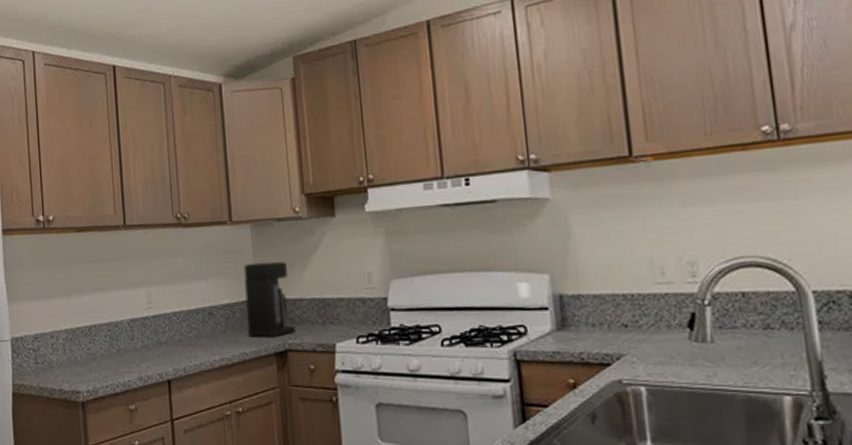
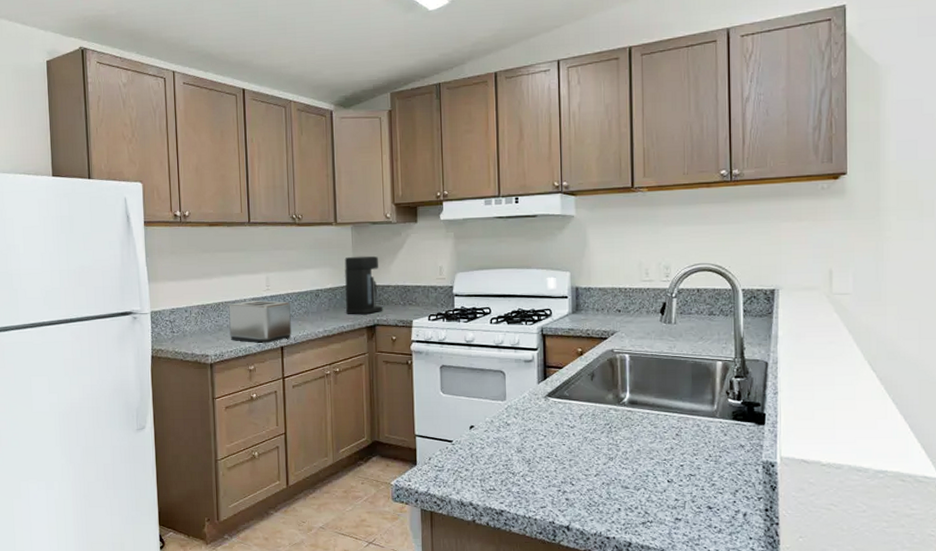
toaster: none [102,322,180,377] -> present [228,300,291,344]

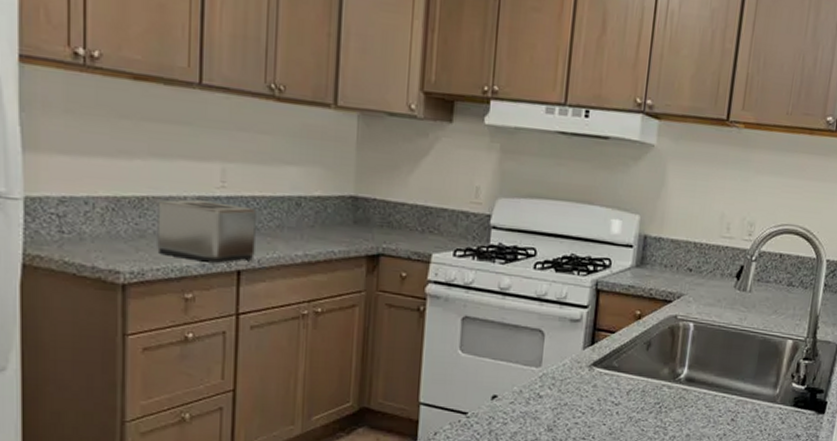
coffee maker: present [344,255,383,315] -> none [338,156,393,240]

